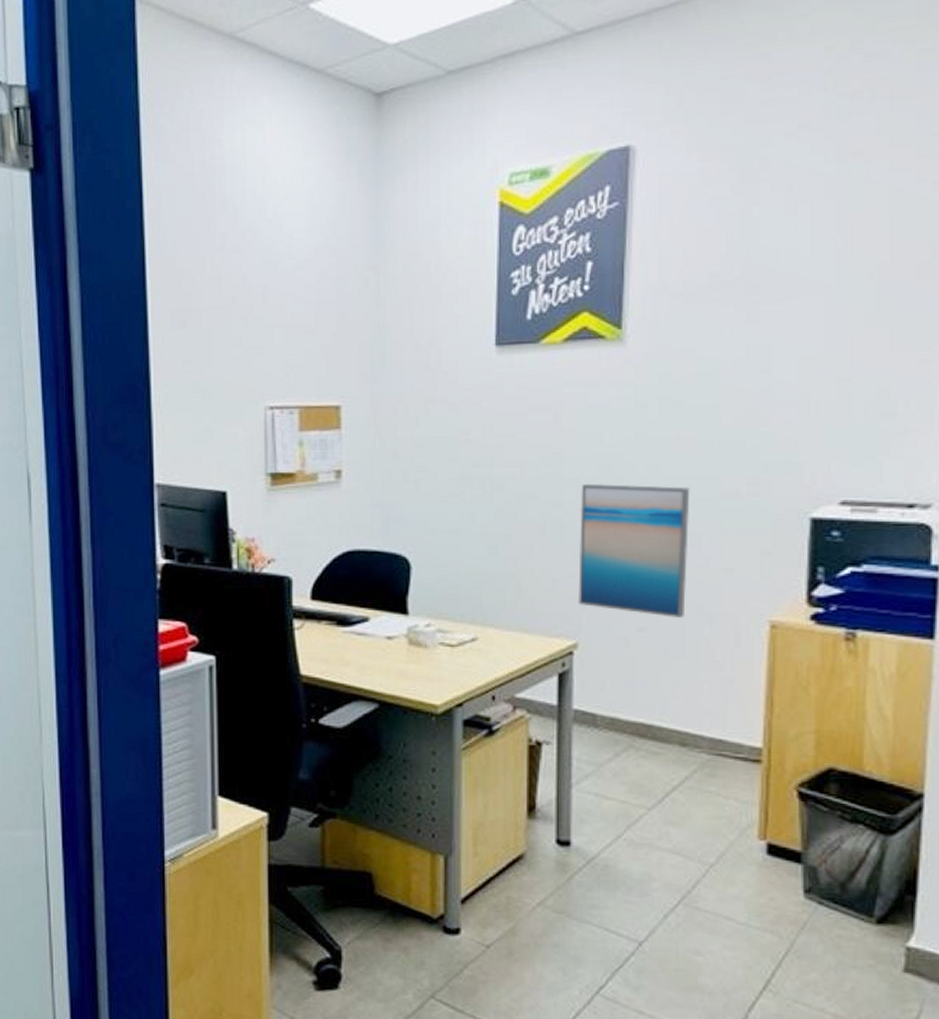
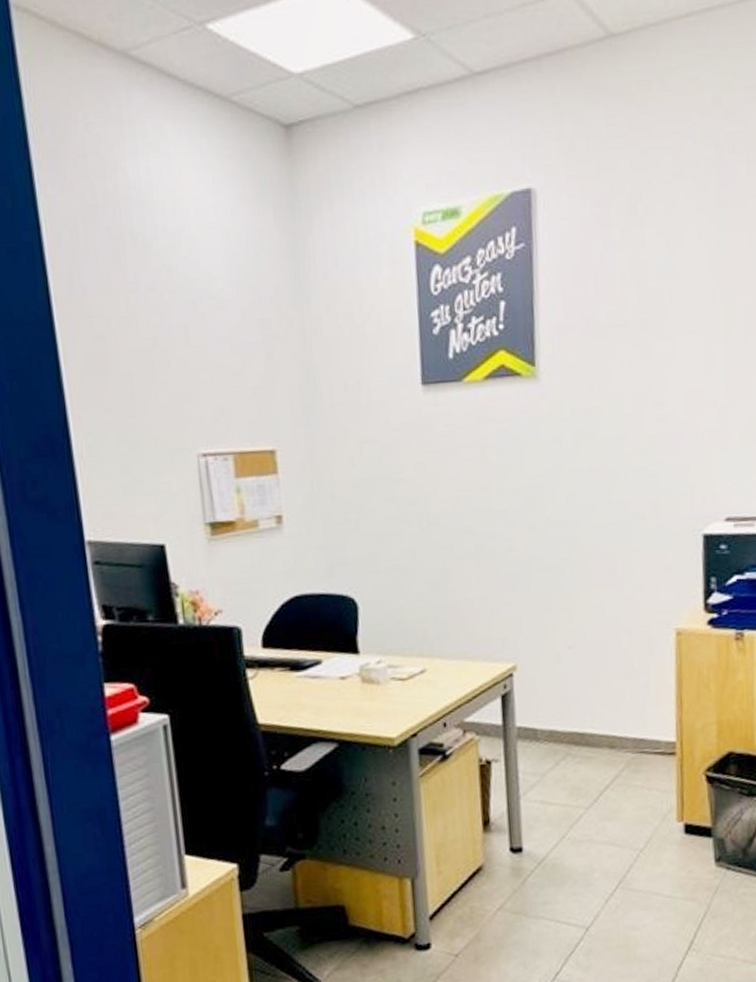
wall art: present [578,483,690,618] -> none [509,513,606,634]

